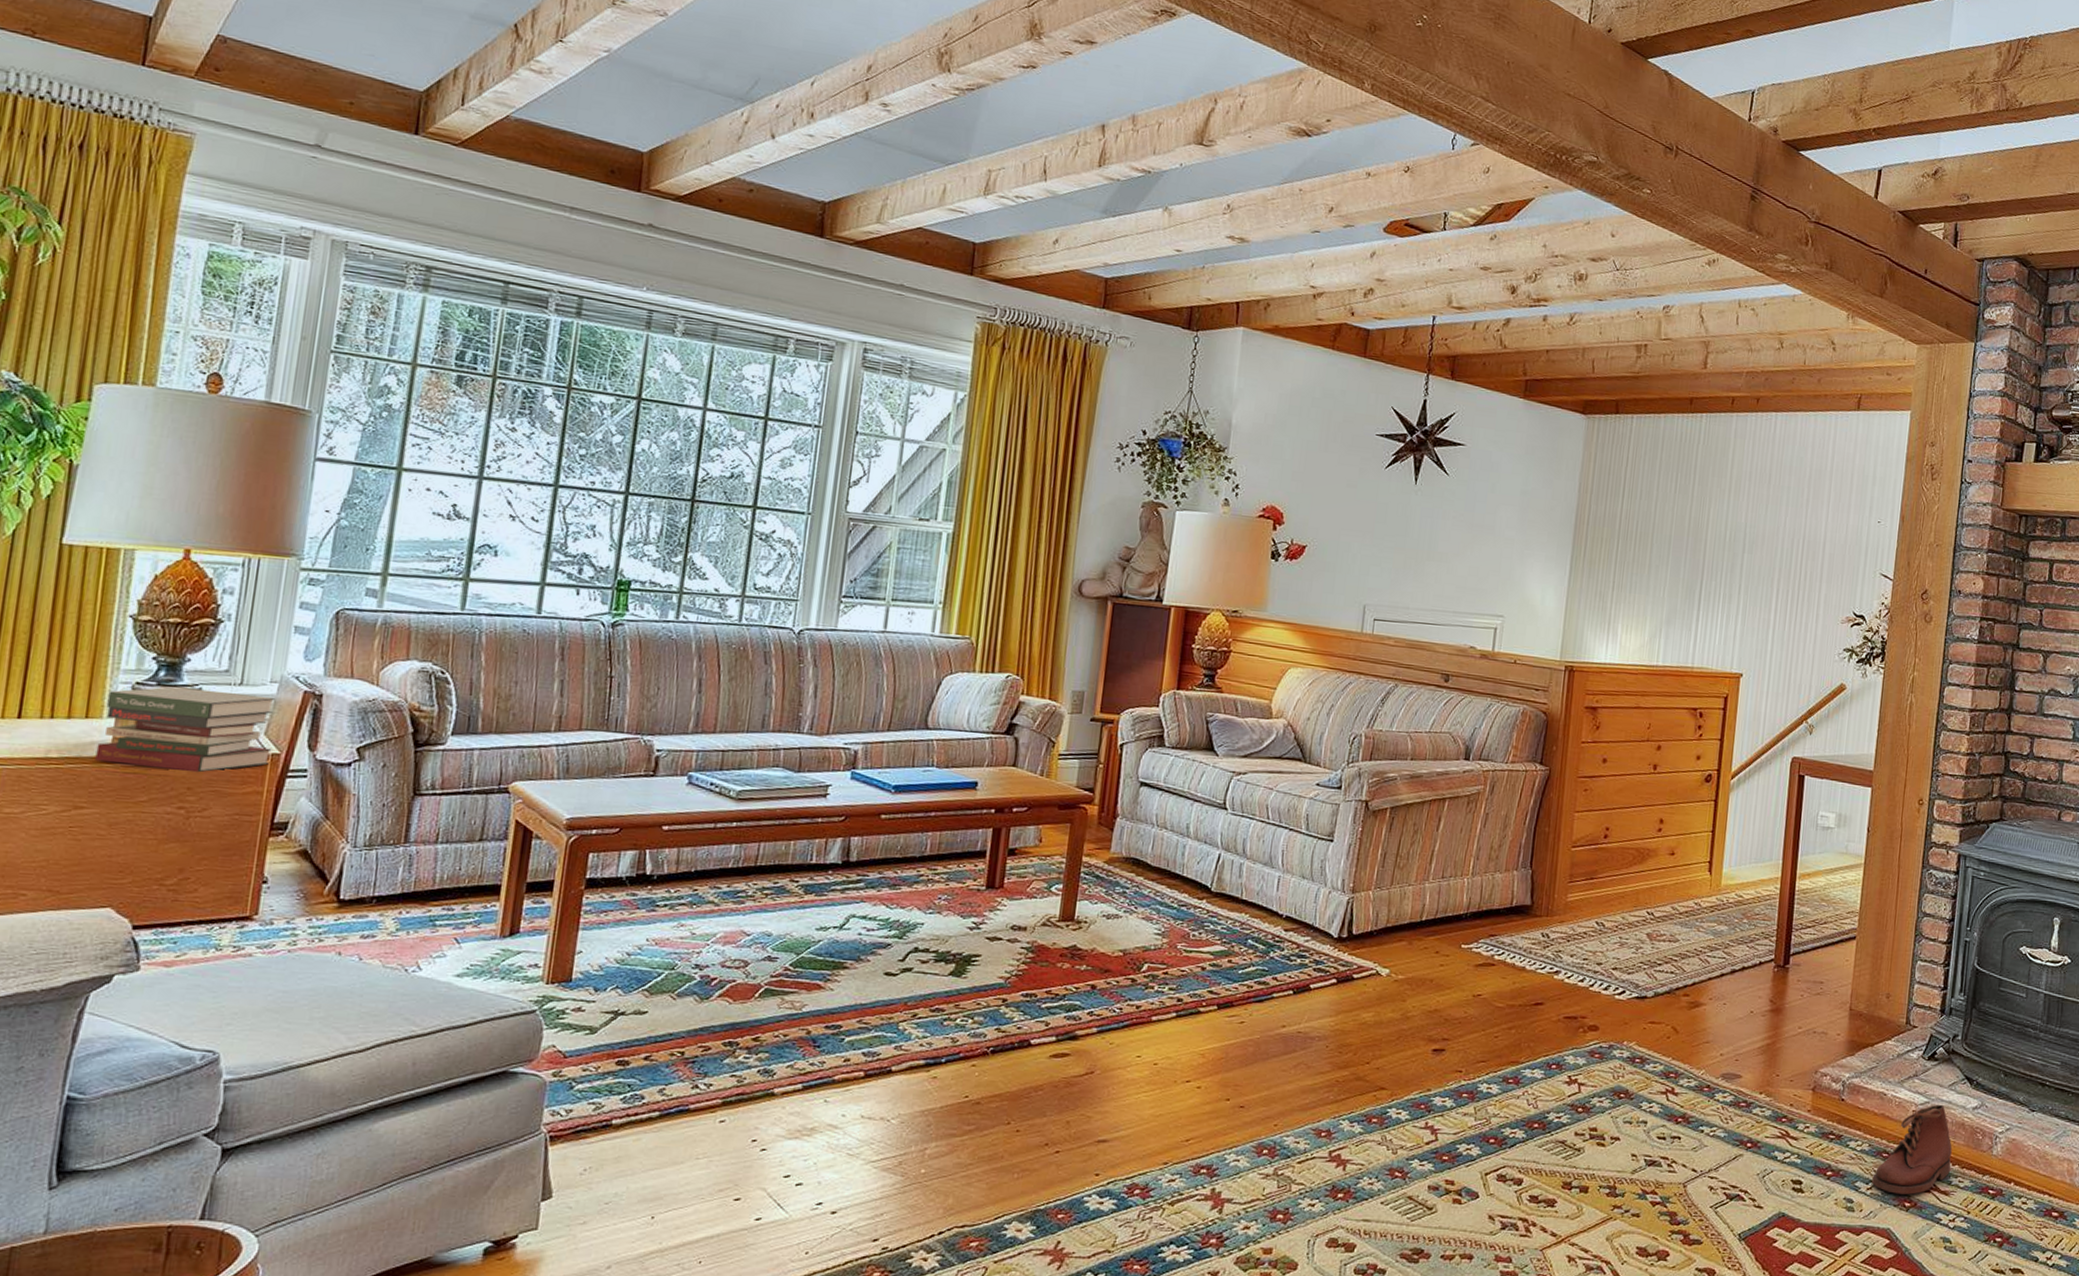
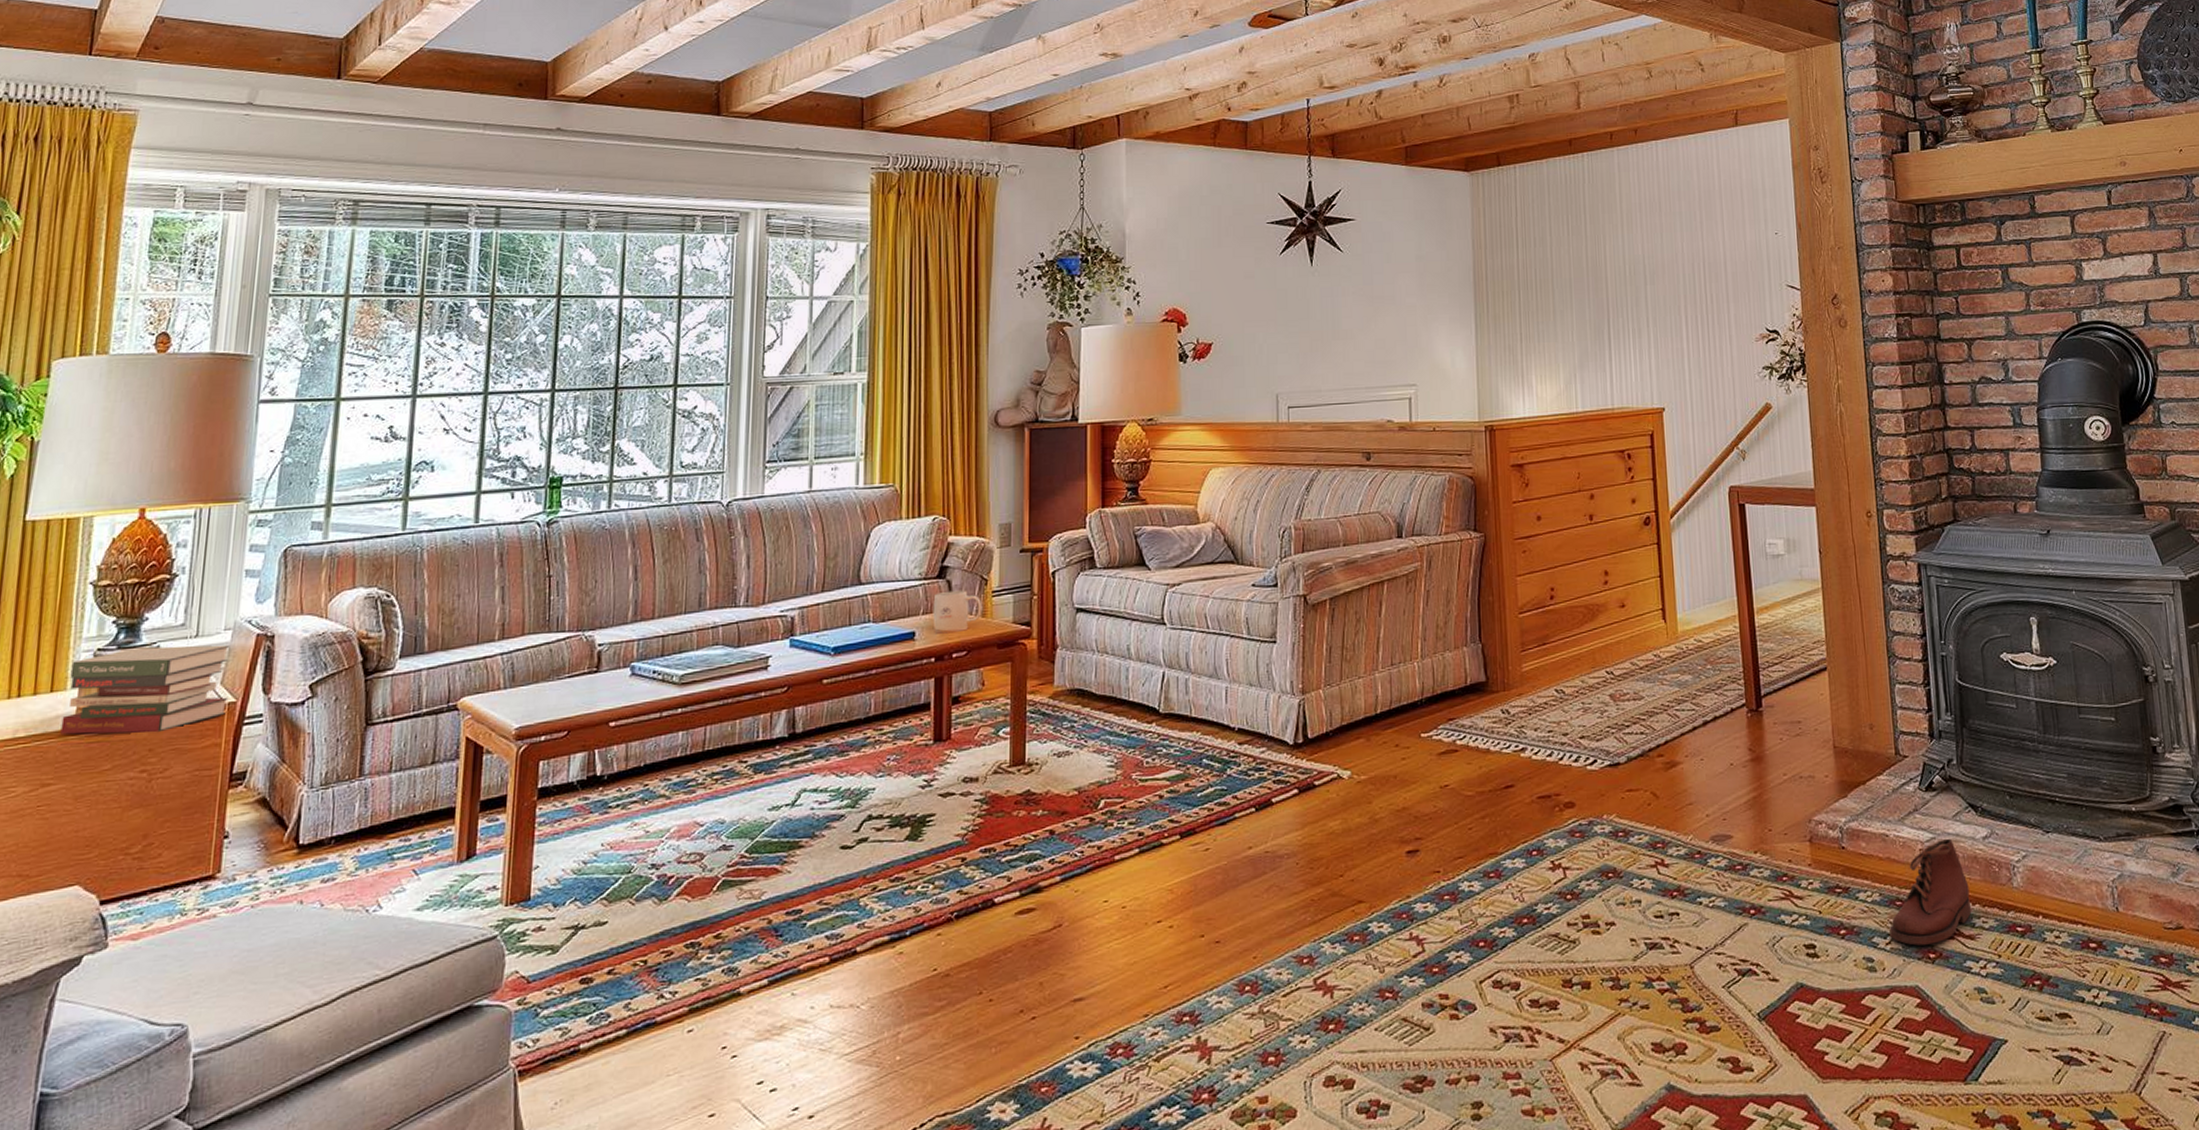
mug: none [996,747,1048,789] -> present [933,590,983,634]

